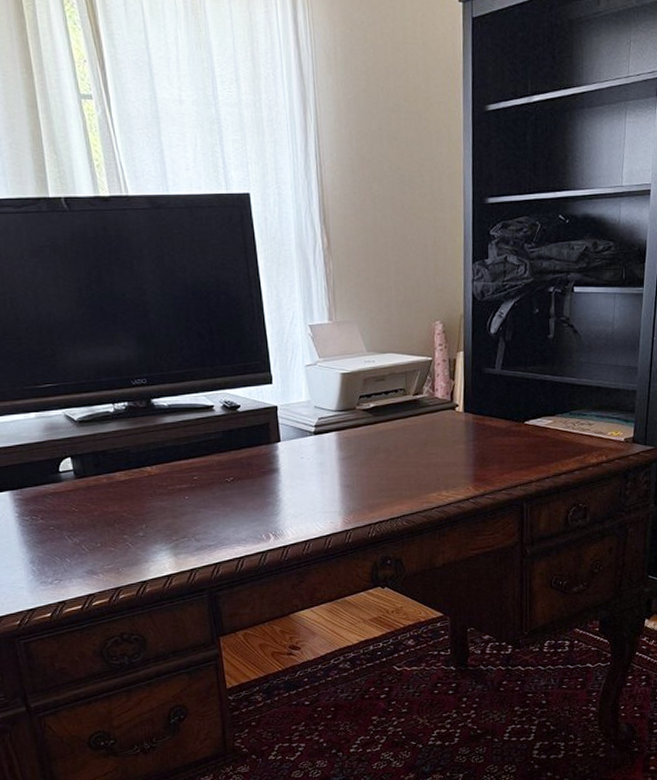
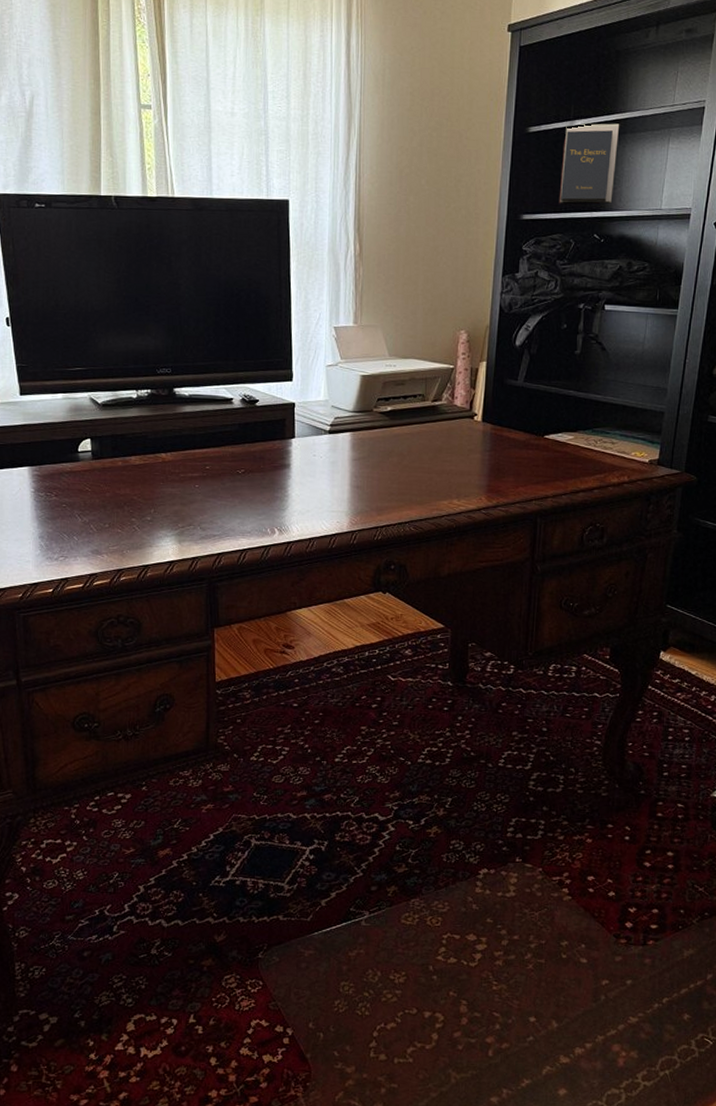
books: none [522,98,577,185] -> present [559,123,620,205]

